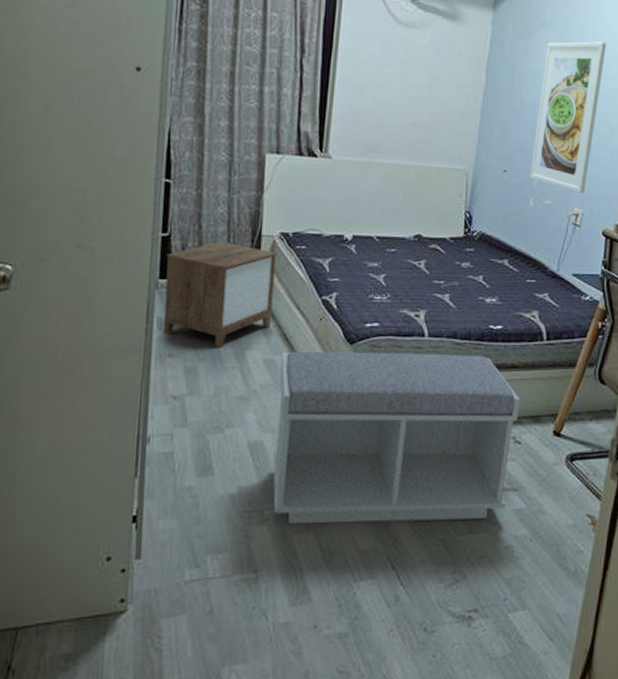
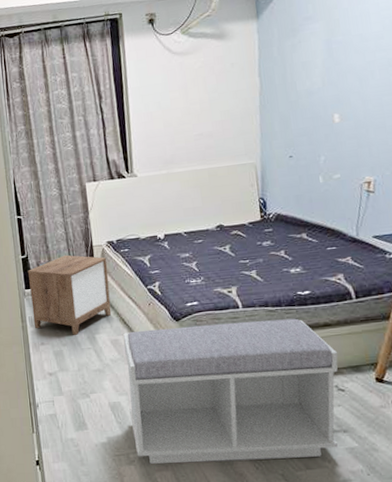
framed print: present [530,41,607,193] -> none [314,18,376,163]

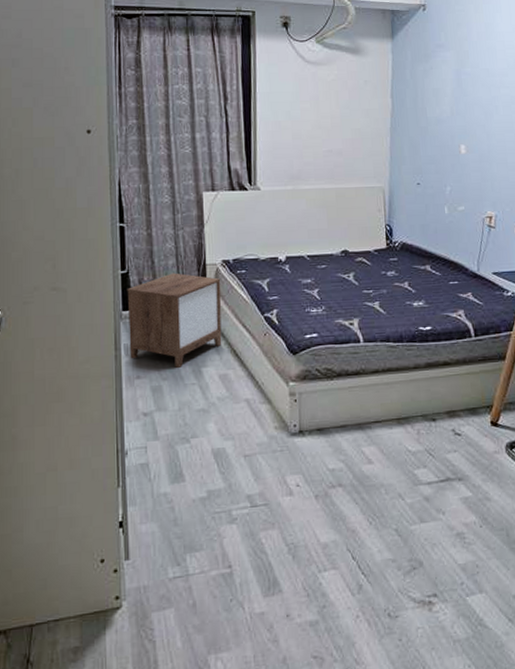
bench: present [123,318,338,464] -> none [233,355,456,522]

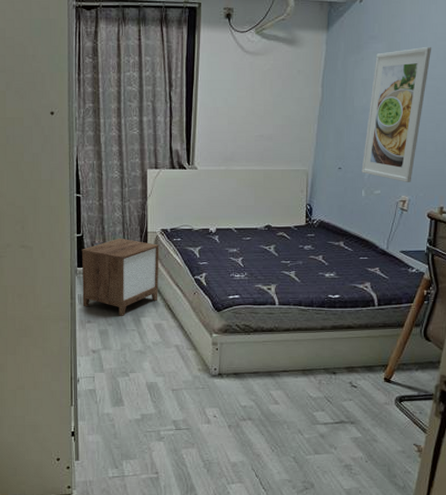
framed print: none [441,55,502,197] -> present [361,47,432,182]

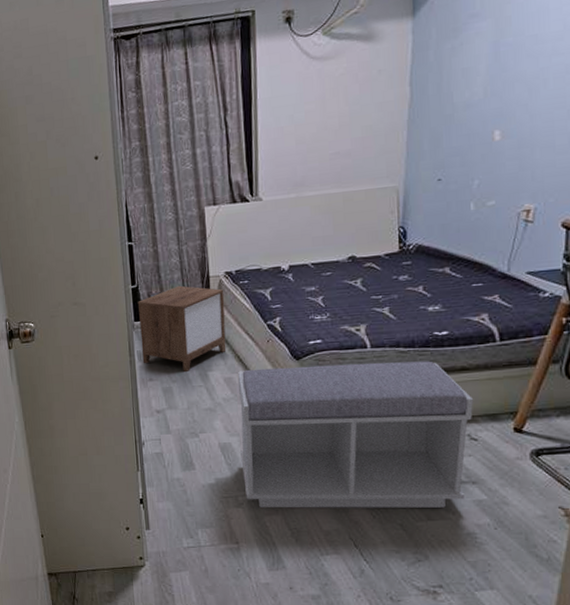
bench: none [165,317,356,443] -> present [237,361,474,508]
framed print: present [361,47,432,182] -> none [468,15,556,188]

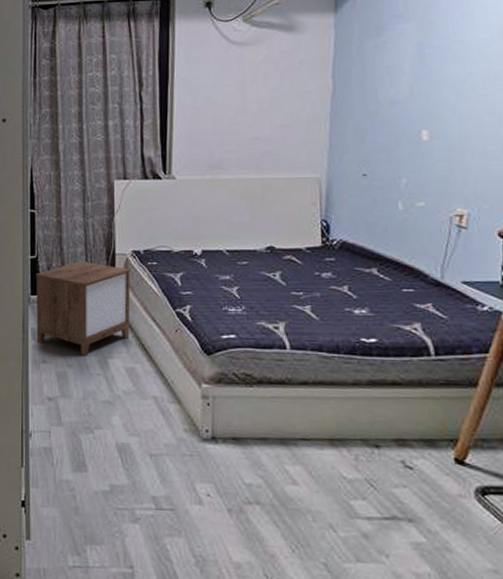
bench: present [237,361,474,508] -> none [140,360,408,548]

